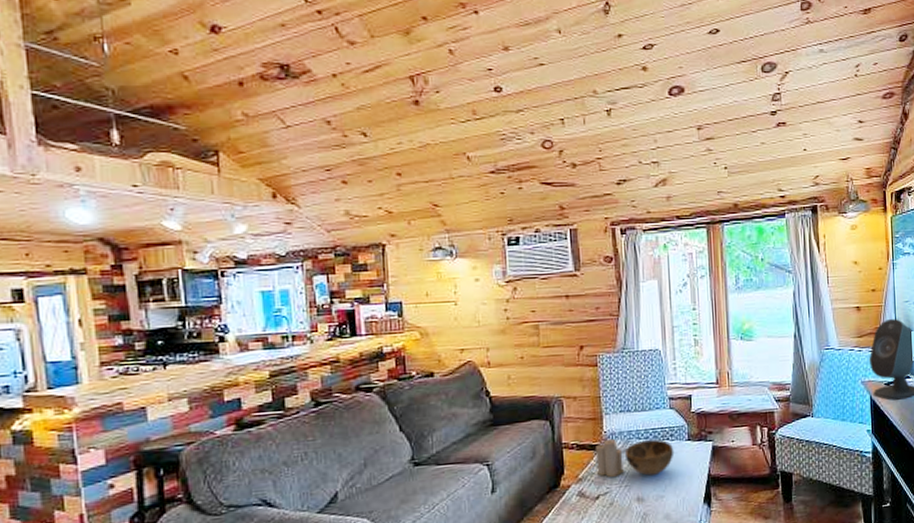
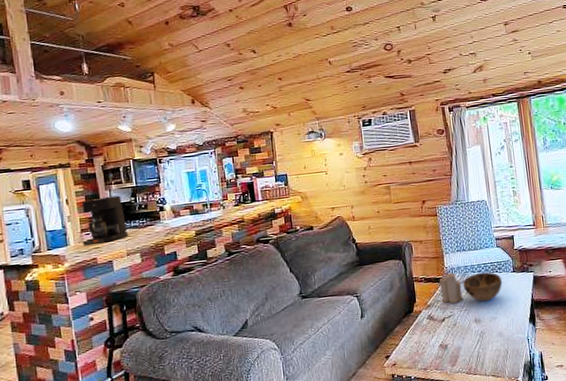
coffee maker: none [102,317,172,386] -> present [82,195,129,246]

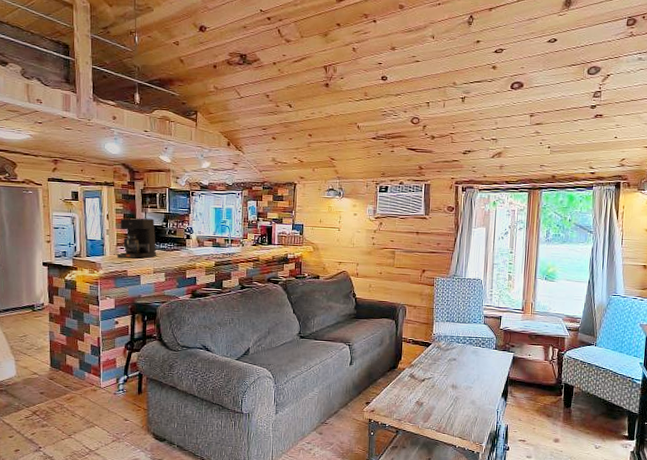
candle: present [440,271,464,304] -> none [425,338,446,368]
decorative bowl: present [462,272,503,302] -> none [446,344,484,371]

